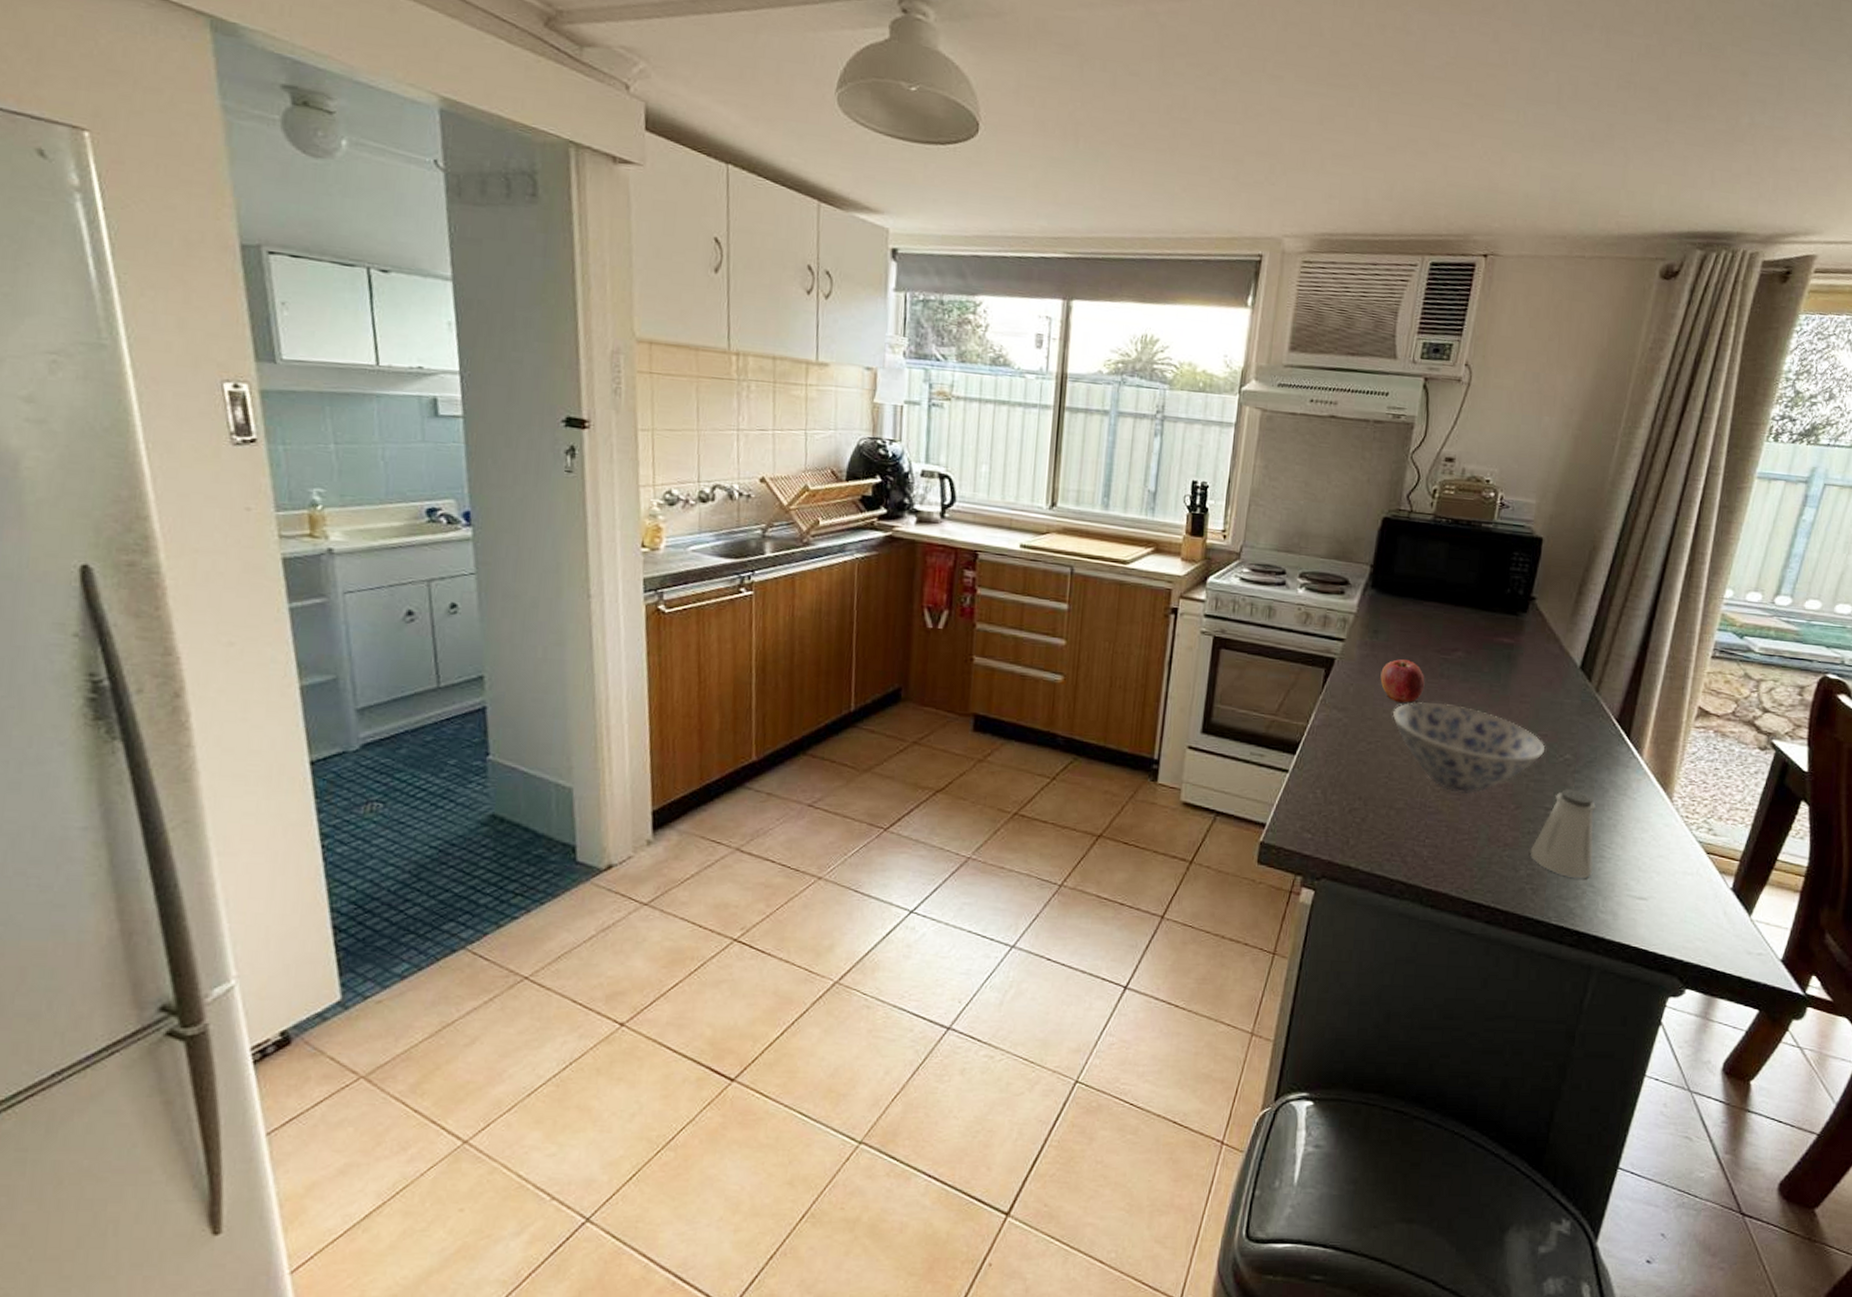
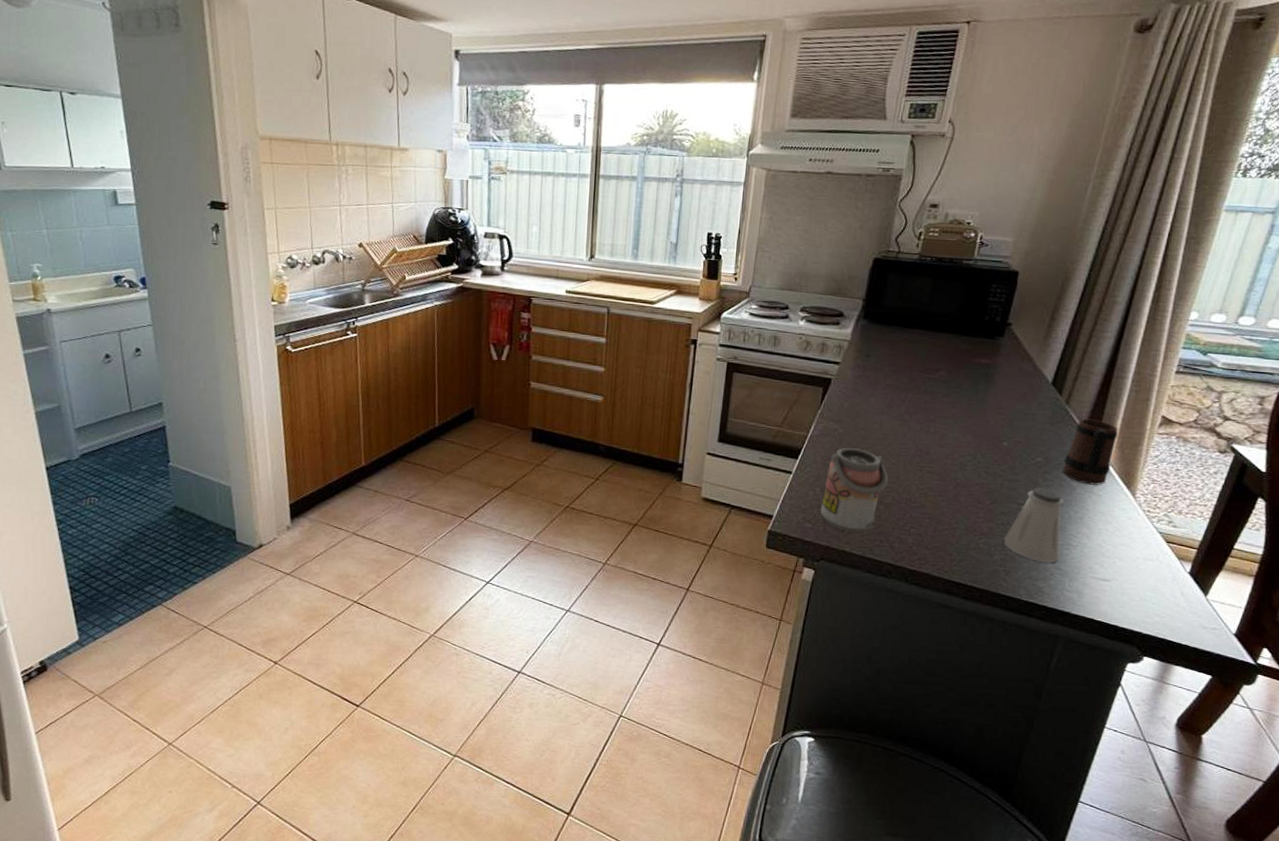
beverage can: none [1321,741,1400,845] -> present [820,448,889,533]
apple: present [1380,659,1425,704] -> none [871,379,911,416]
bowl: present [1392,701,1546,794] -> none [881,414,1019,491]
mug: none [1592,709,1653,787] -> present [1061,418,1118,485]

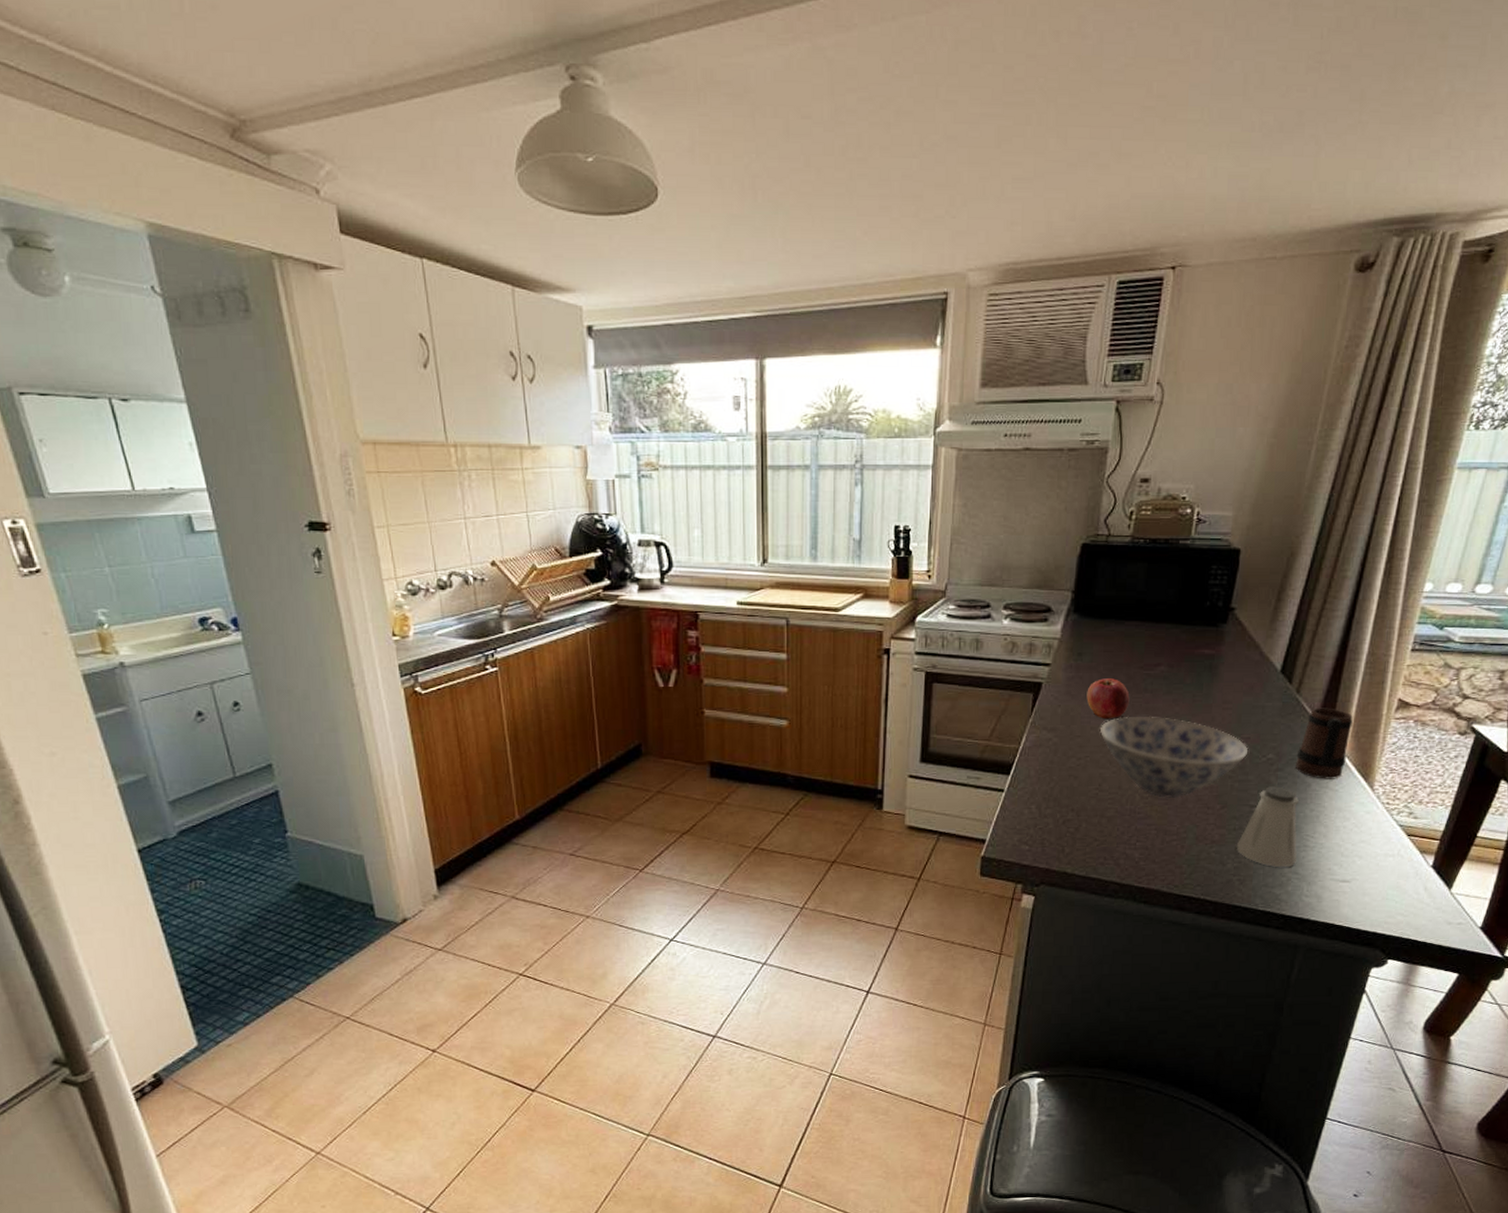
beverage can: present [820,448,889,533] -> none [1037,759,1110,852]
apple: none [871,379,911,416] -> present [1086,678,1130,720]
bowl: none [881,414,1019,491] -> present [1099,716,1249,798]

